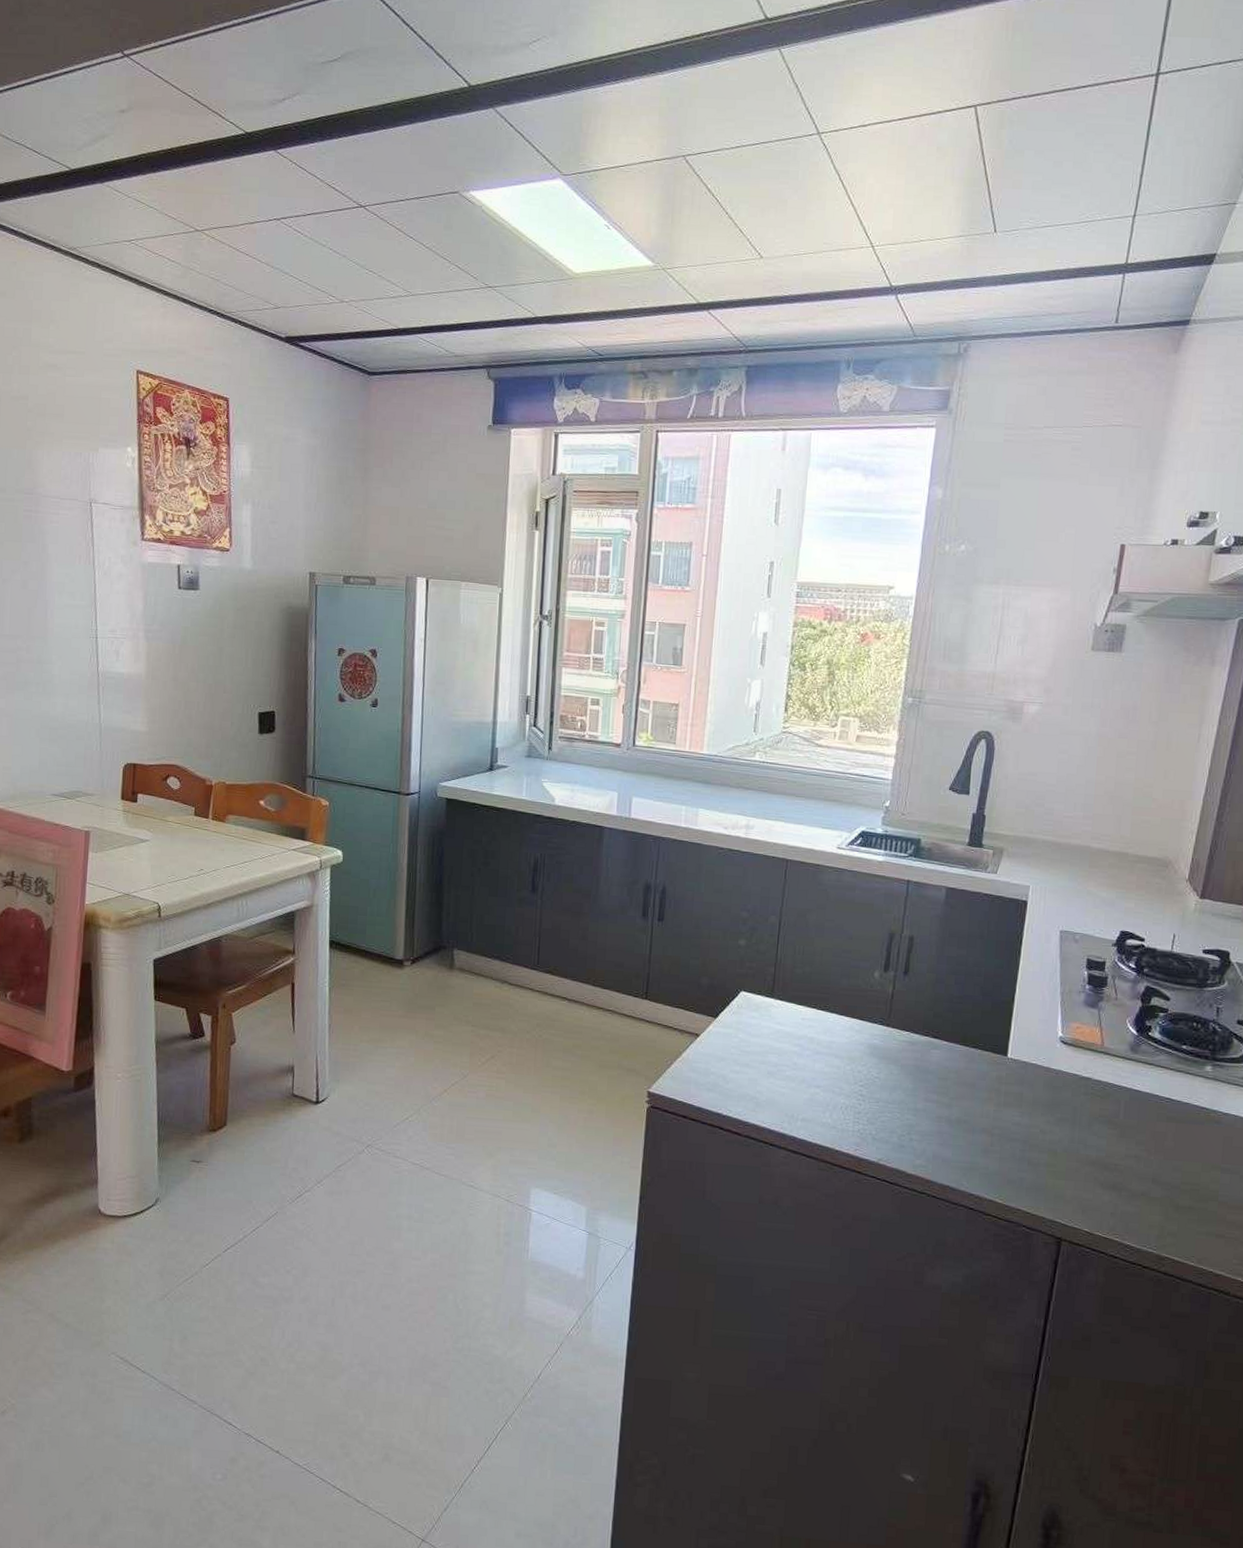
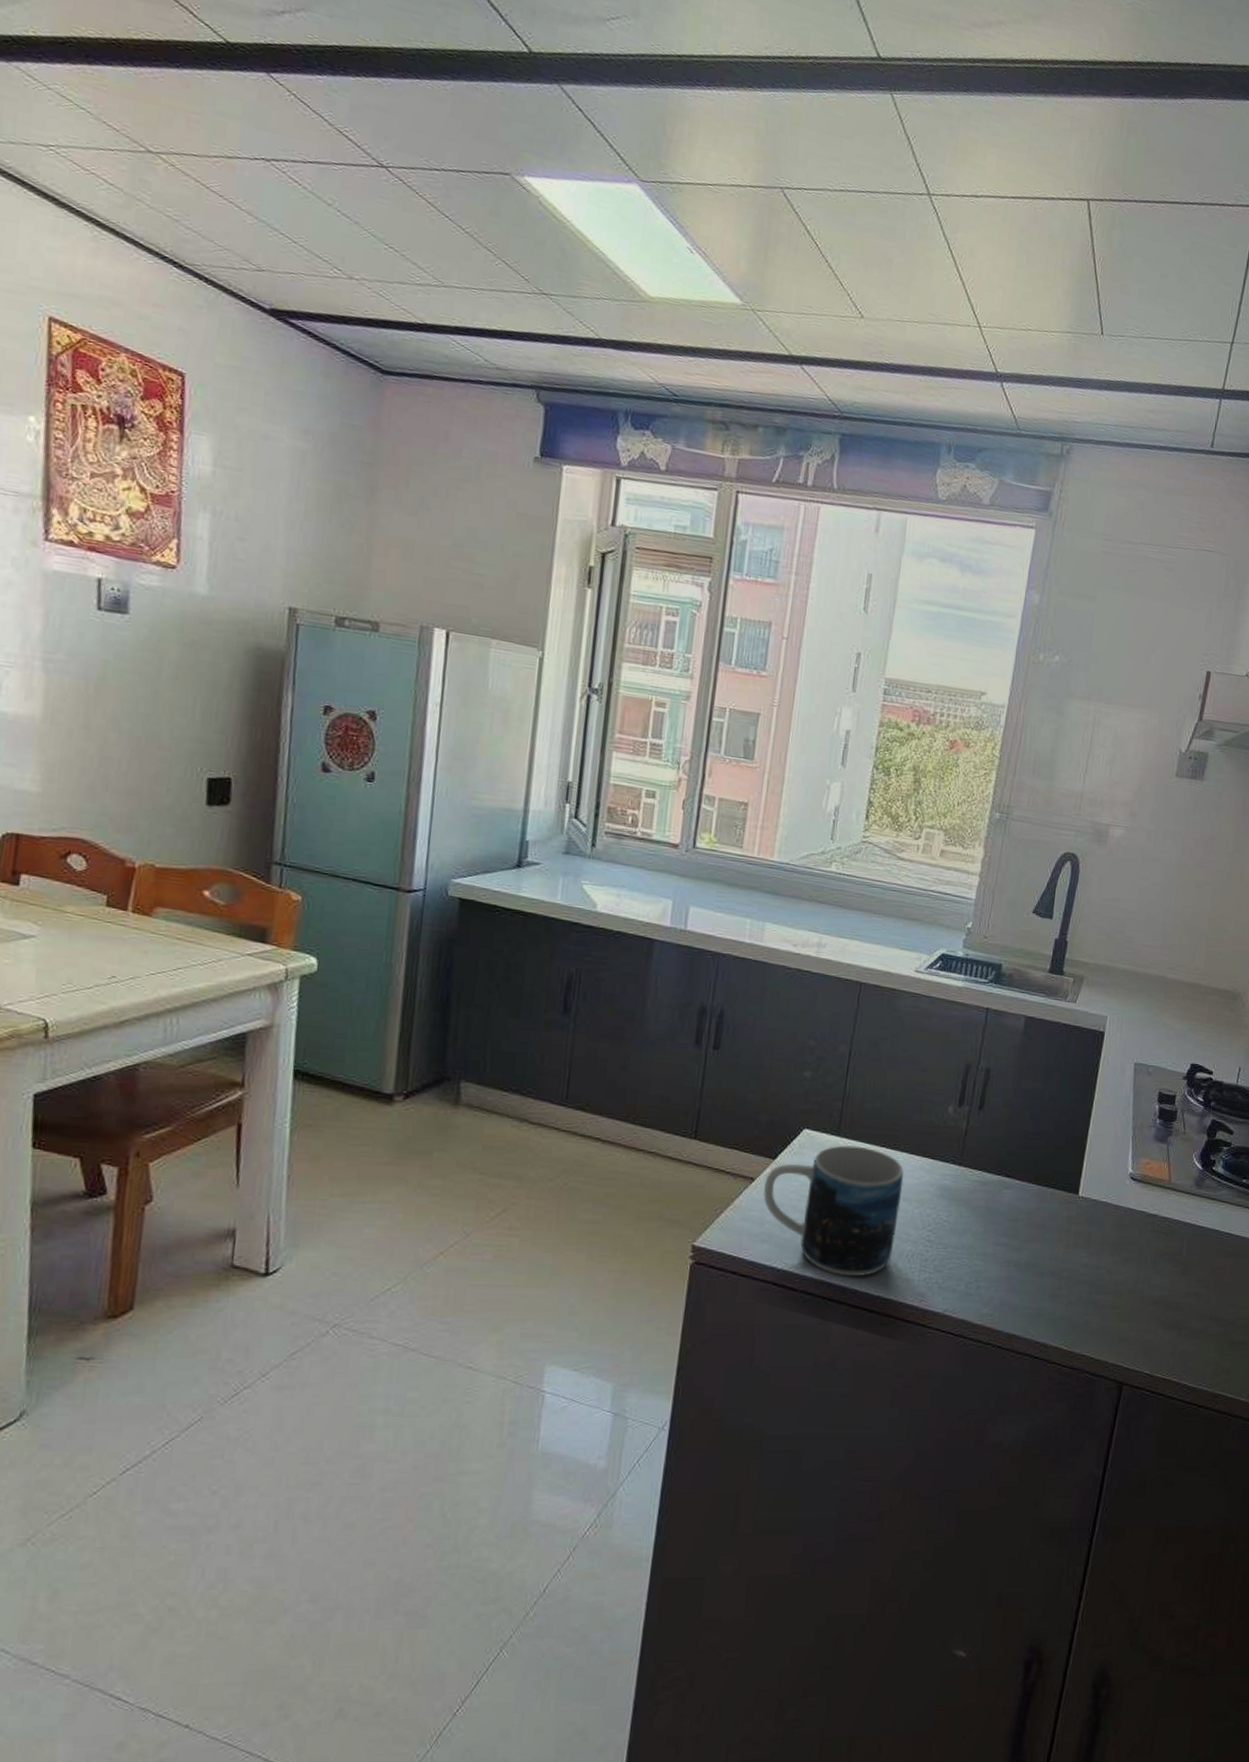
mug: none [707,1006,835,1125] -> present [763,1145,904,1277]

